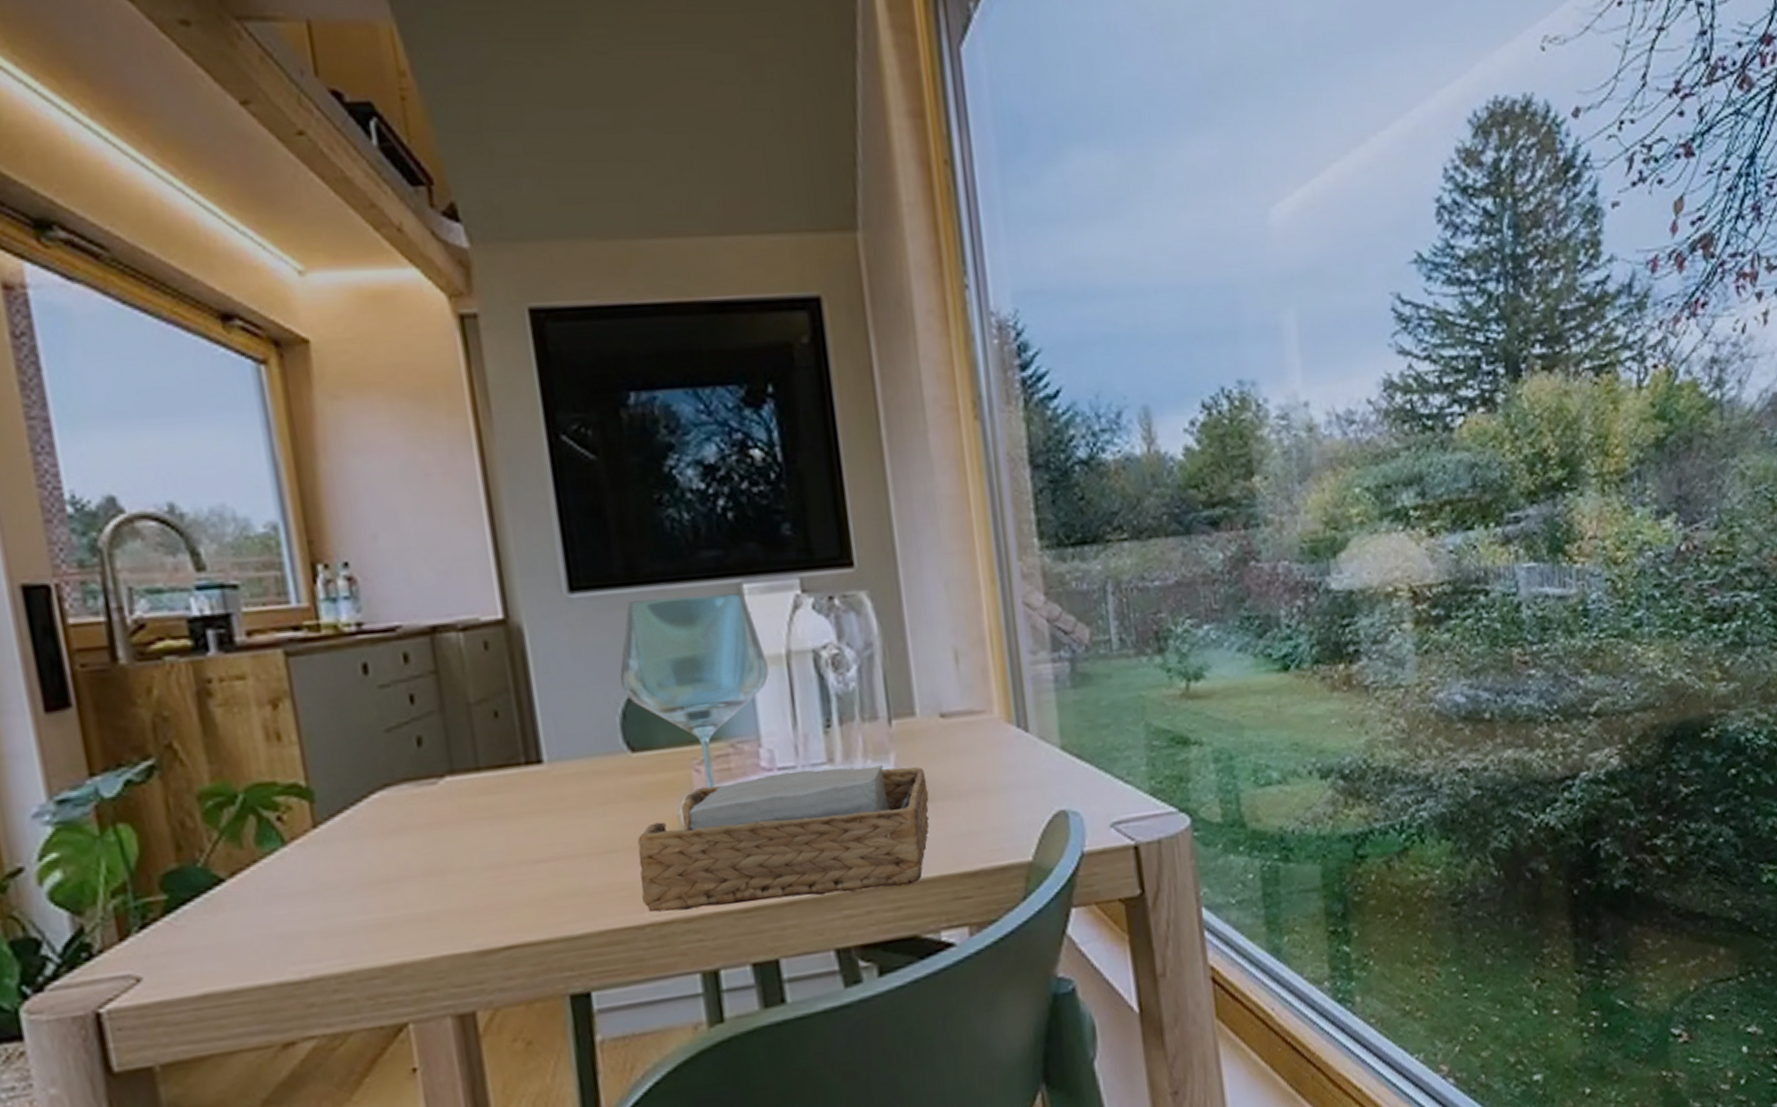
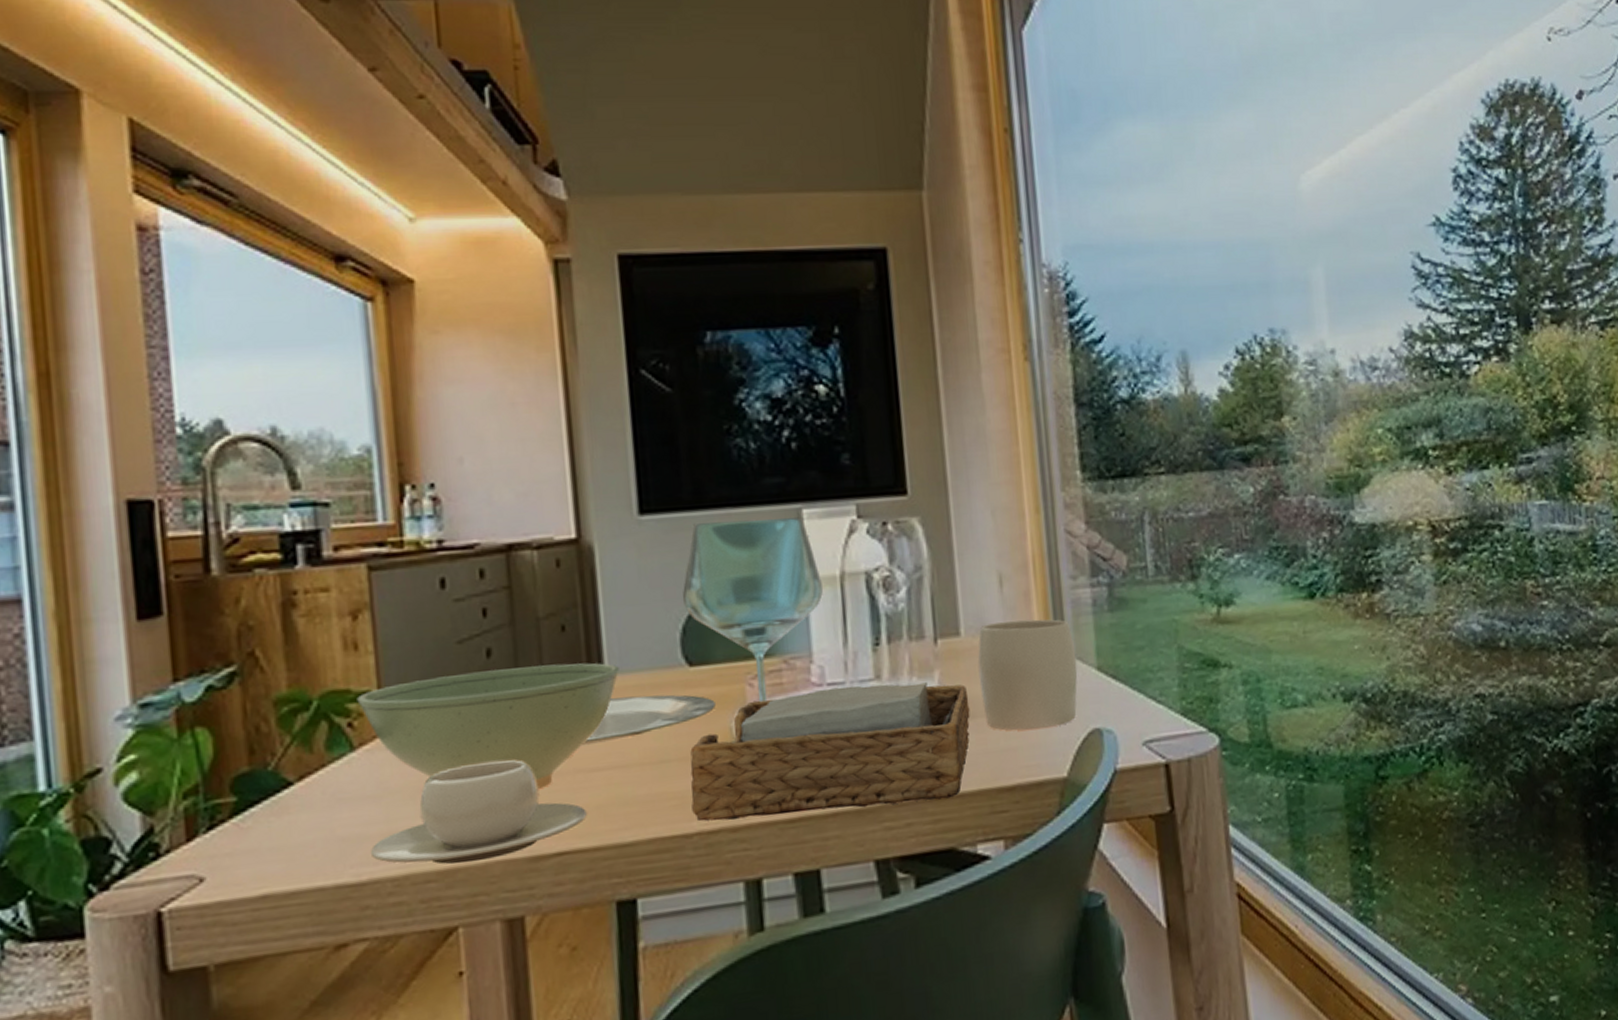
bowl: none [284,750,558,882] -> present [357,663,619,789]
teacup: none [310,852,535,960] -> present [369,759,588,864]
plate: none [523,782,662,837] -> present [581,694,716,747]
mug: none [934,697,1041,815] -> present [977,619,1078,731]

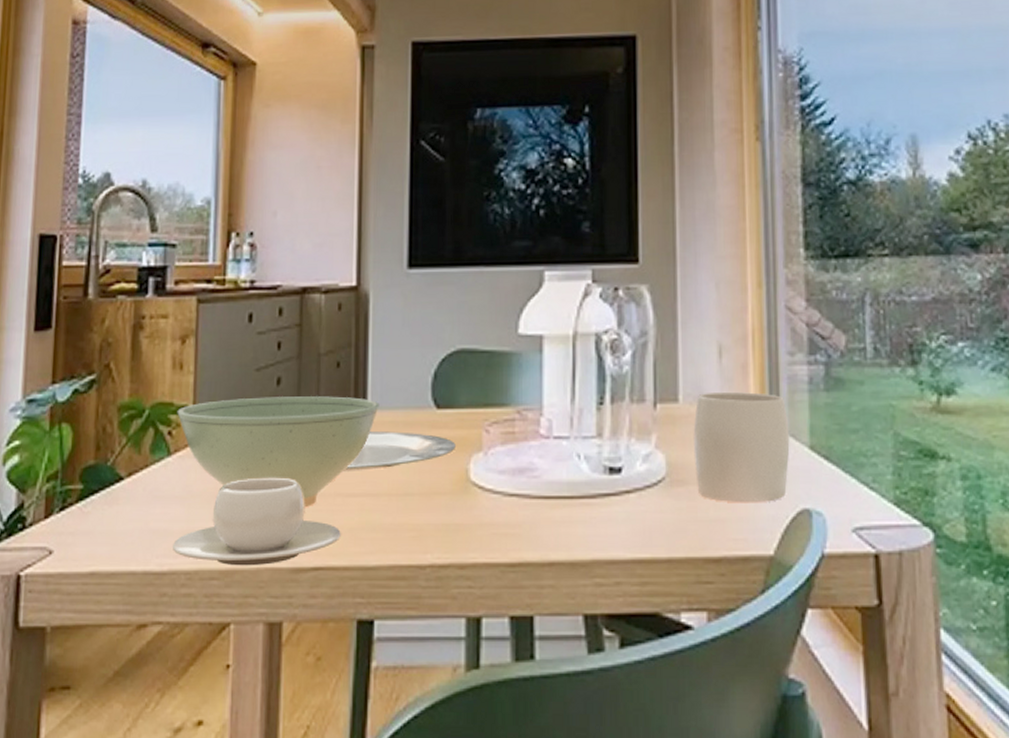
wine glass: present [683,517,824,744] -> none [437,278,558,485]
napkin holder: present [690,682,970,822] -> none [427,441,683,562]

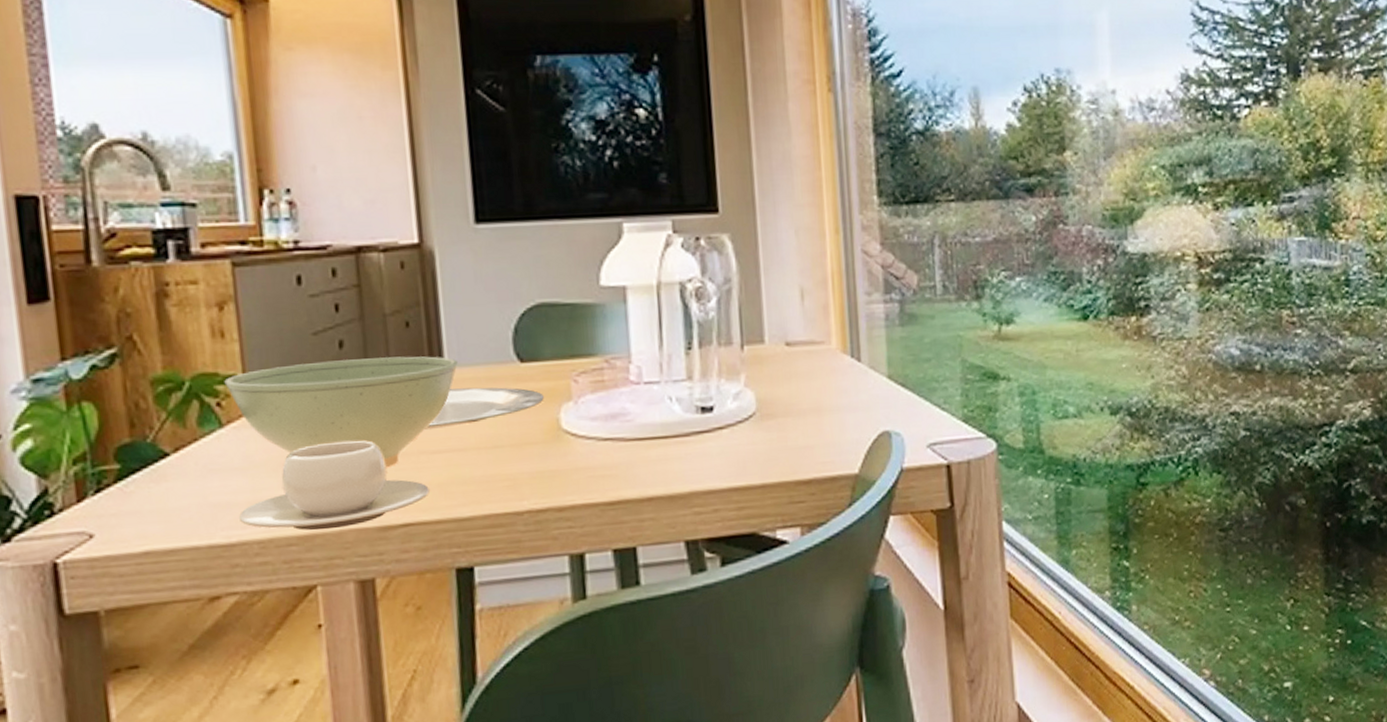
mug: present [693,392,790,504] -> none [780,330,870,431]

